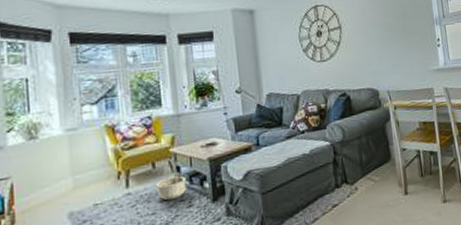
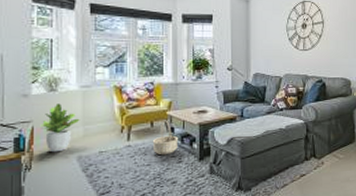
potted plant: none [21,153,68,212] -> present [40,103,80,153]

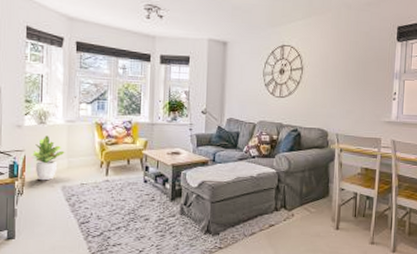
basket: present [152,118,179,156] -> none [128,157,153,193]

